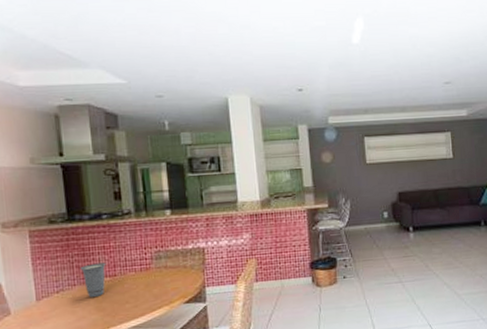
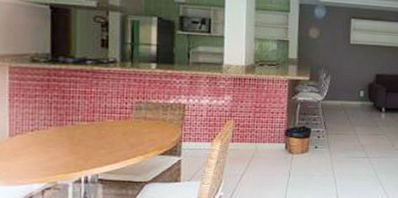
cup: present [80,262,106,298] -> none [58,106,86,140]

